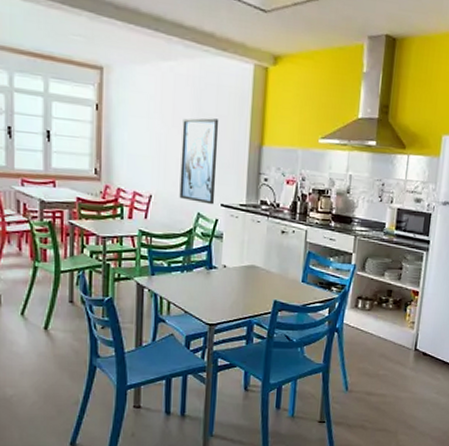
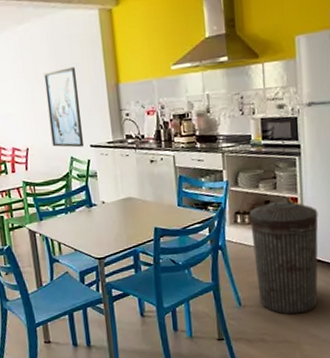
trash can: none [366,288,435,404] -> present [249,196,319,315]

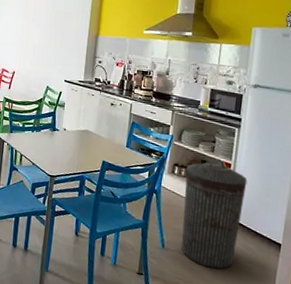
wall art: present [43,67,85,148] -> none [34,15,67,80]

